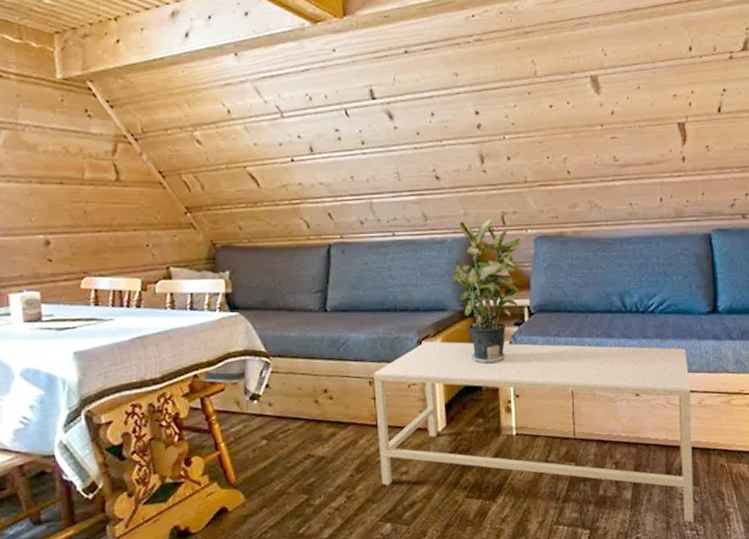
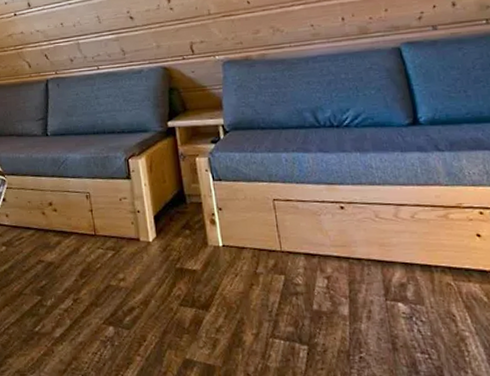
coffee table: present [374,341,694,522] -> none [89,159,424,344]
potted plant: present [451,218,521,364] -> none [150,48,214,179]

